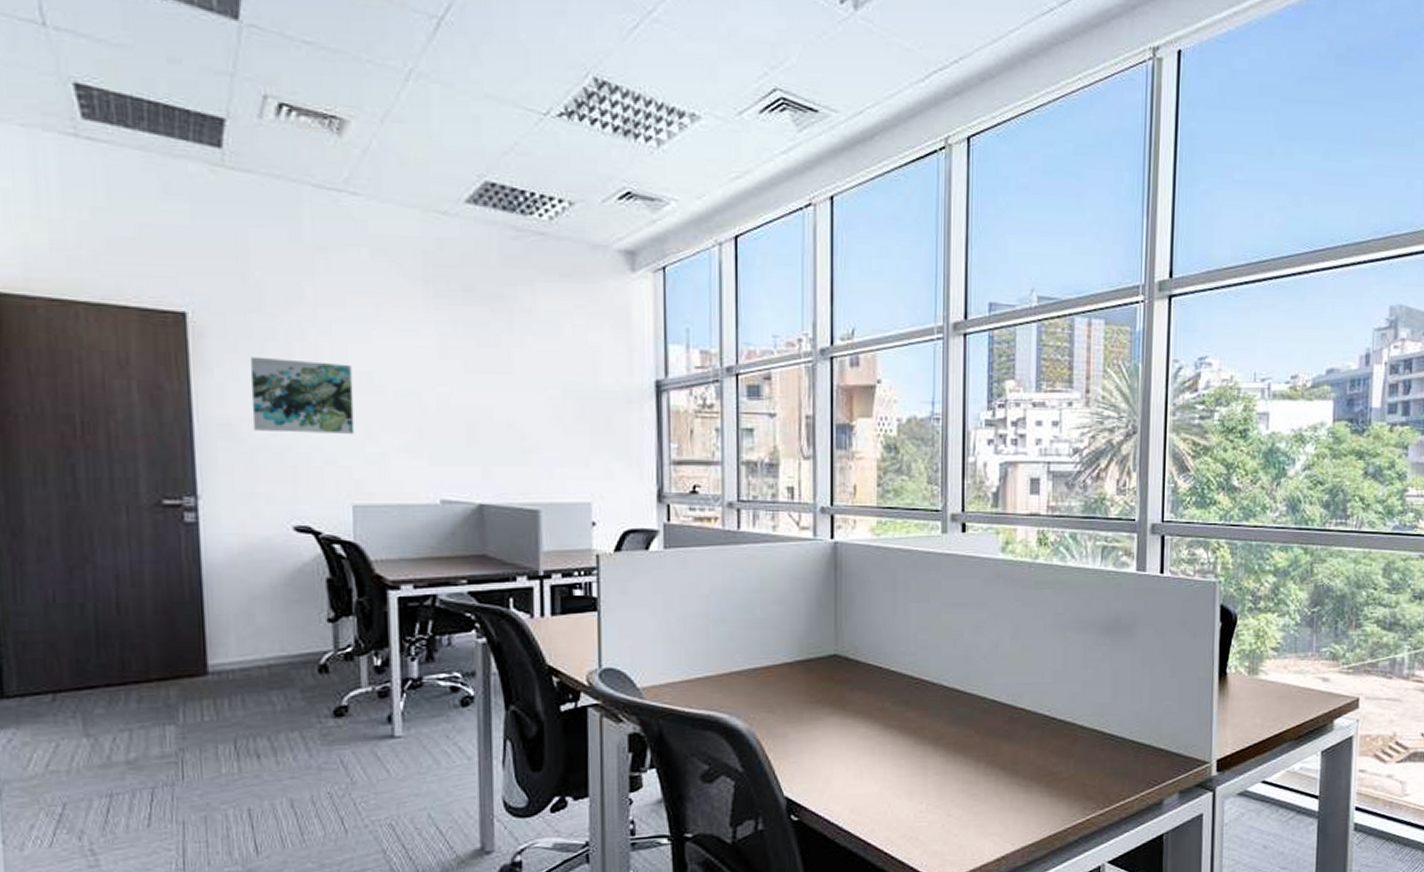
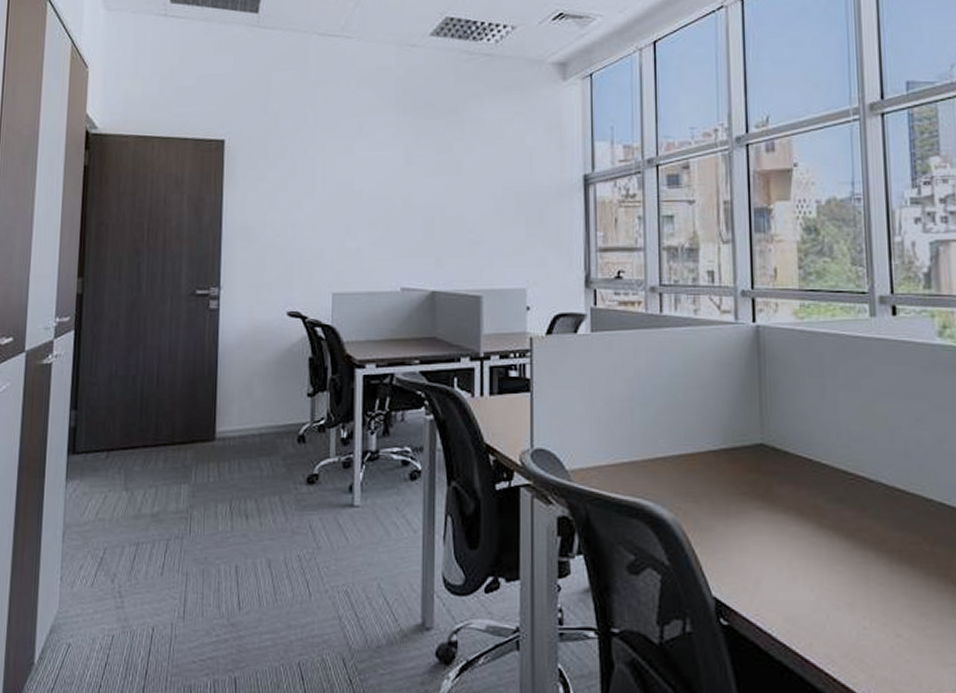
wall art: present [249,356,355,435] -> none [263,171,339,233]

